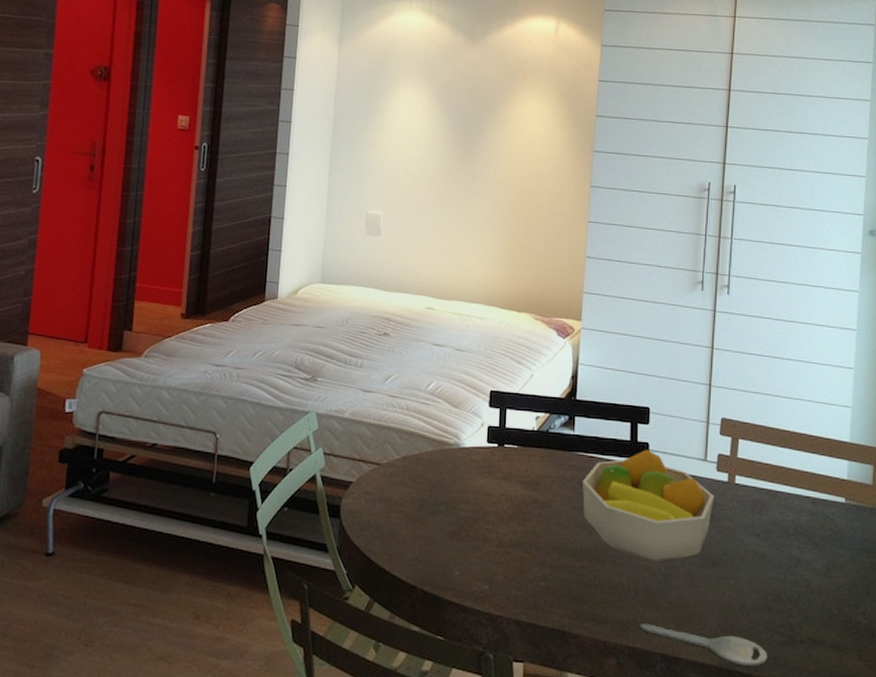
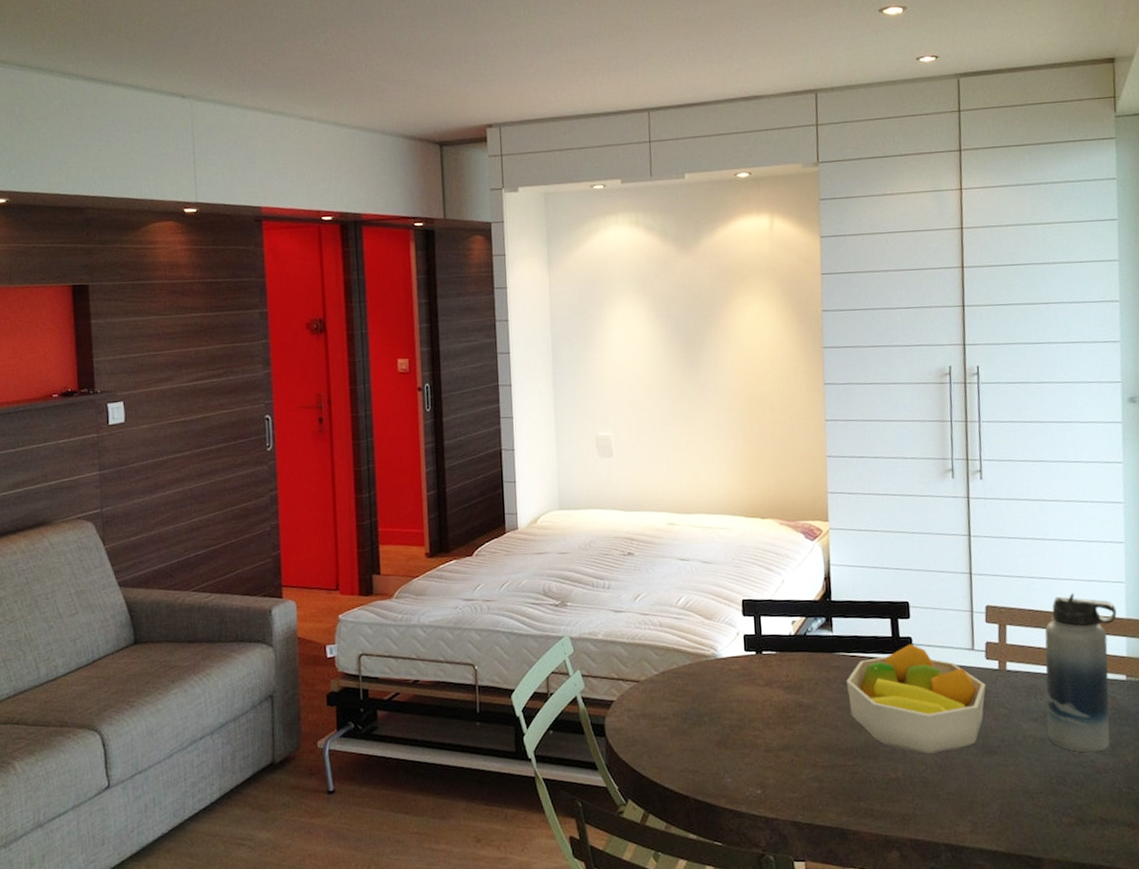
key: present [640,623,768,666] -> none [920,815,1058,850]
water bottle: none [768,413,841,572] -> present [1044,593,1117,753]

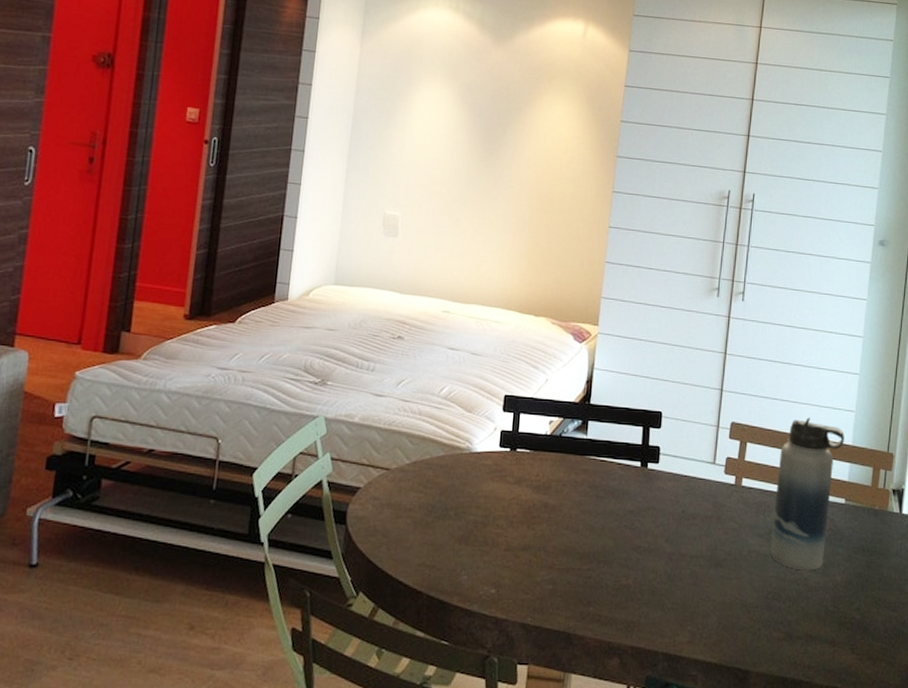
fruit bowl: present [846,643,986,755] -> none [592,453,721,564]

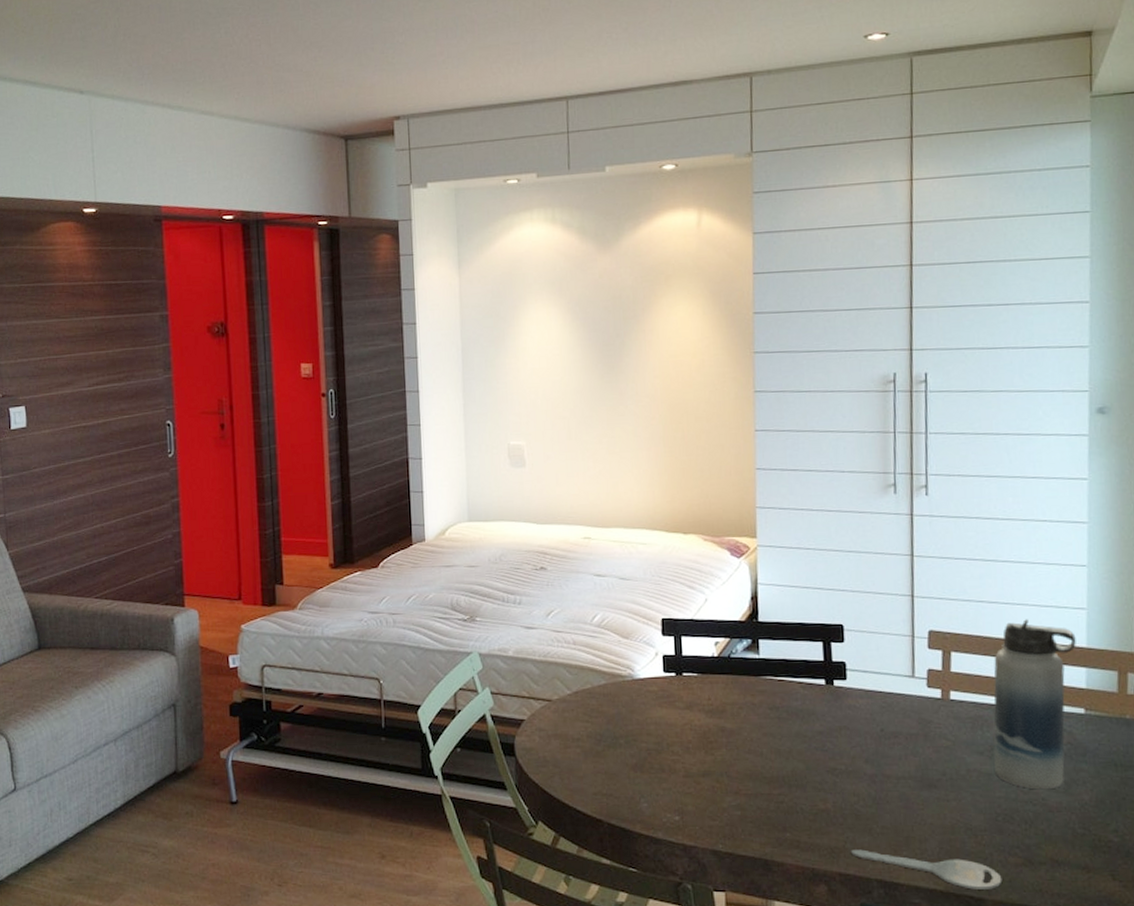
key: none [644,624,766,662] -> present [851,849,1003,890]

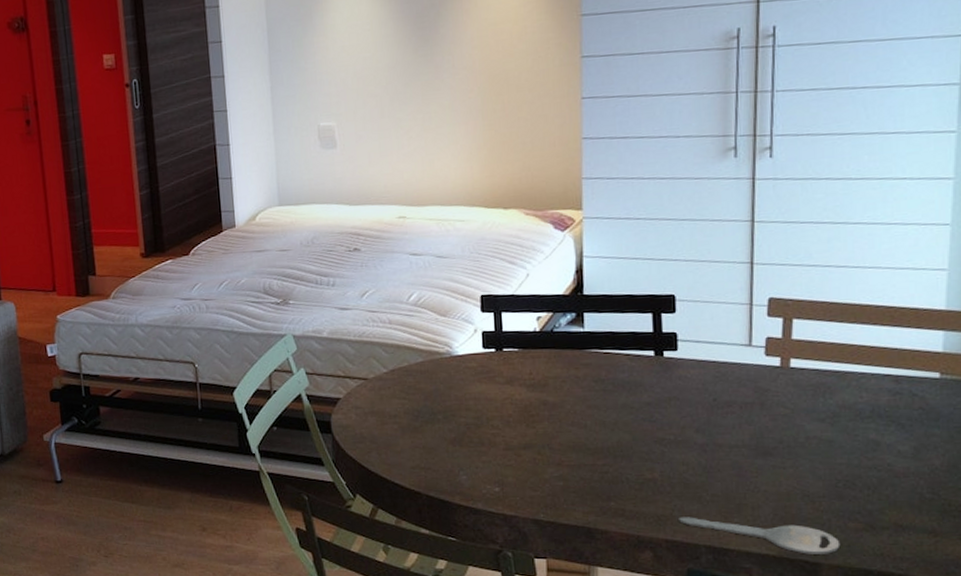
water bottle: present [994,619,1076,790] -> none [836,283,934,456]

